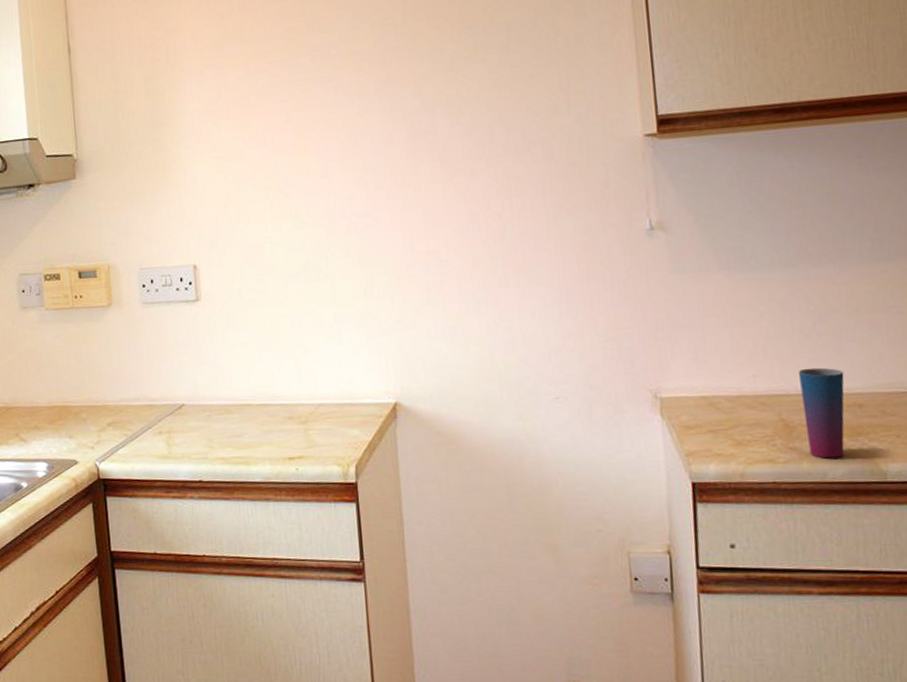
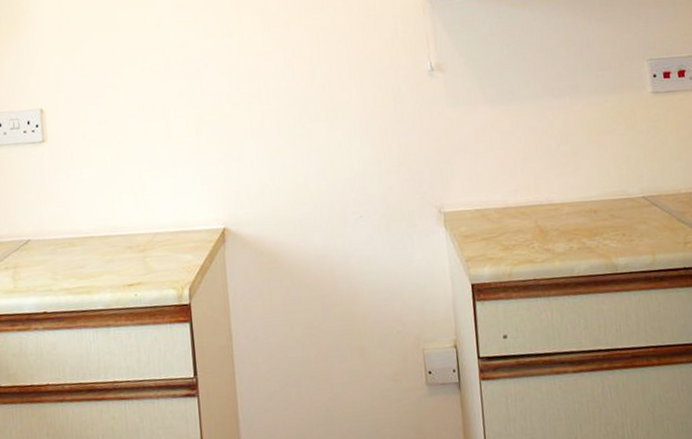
cup: present [798,367,845,459] -> none [548,181,586,257]

